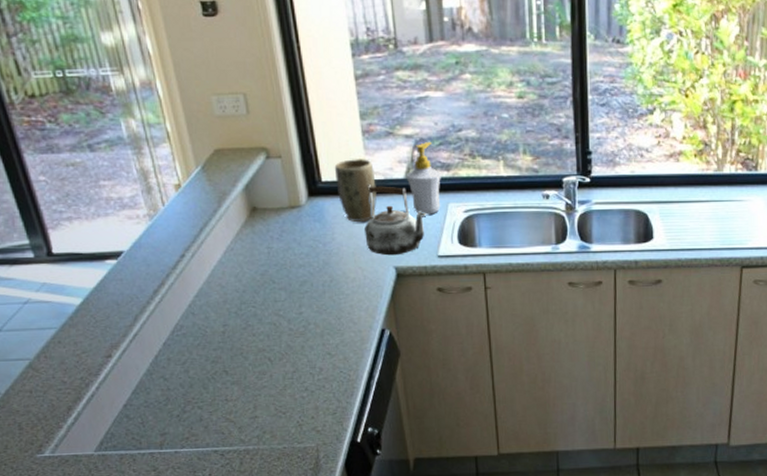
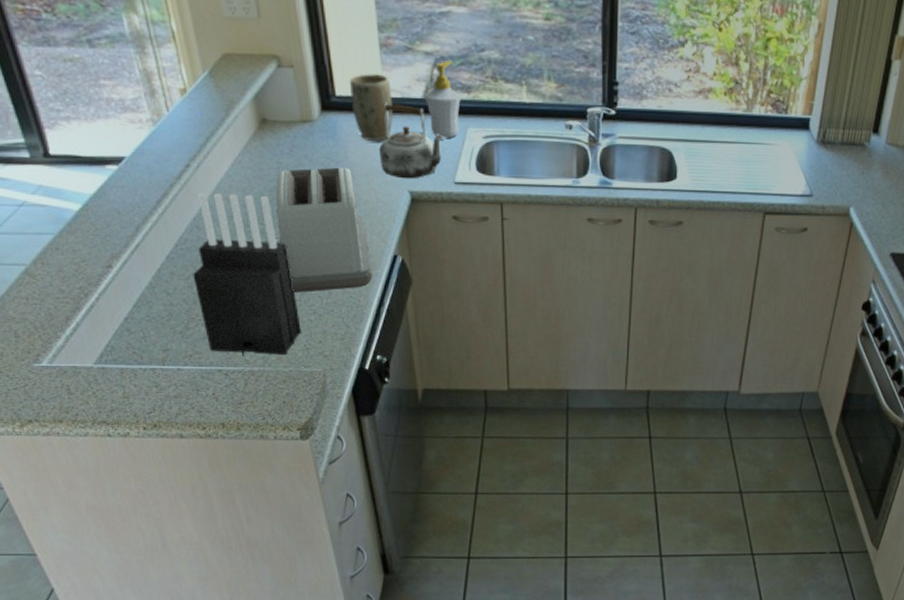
knife block: none [189,279,294,436] -> present [193,193,301,357]
toaster: none [266,248,361,371] -> present [275,167,372,292]

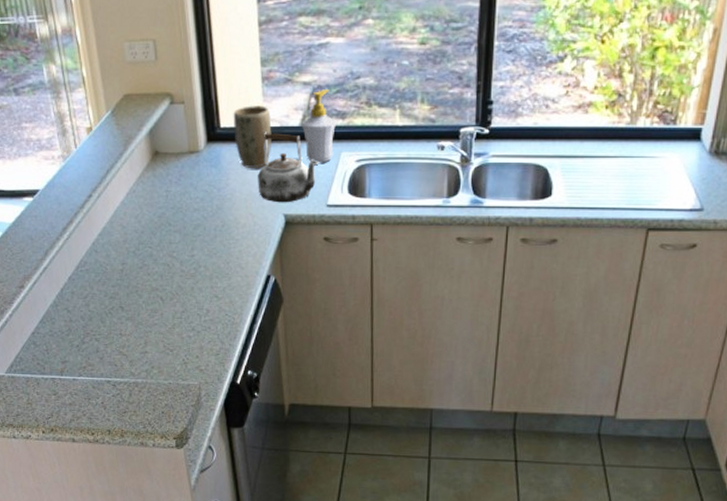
knife block: present [193,193,301,357] -> none [90,220,181,369]
toaster: present [275,167,372,292] -> none [163,193,247,311]

